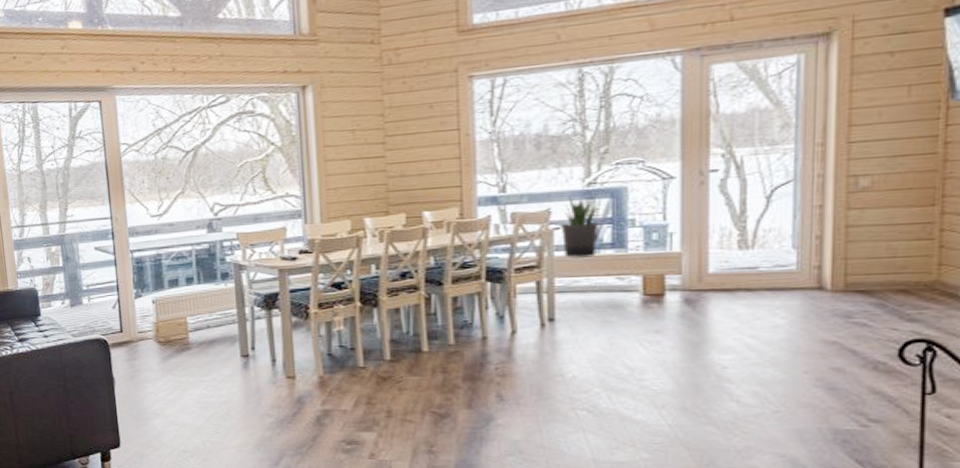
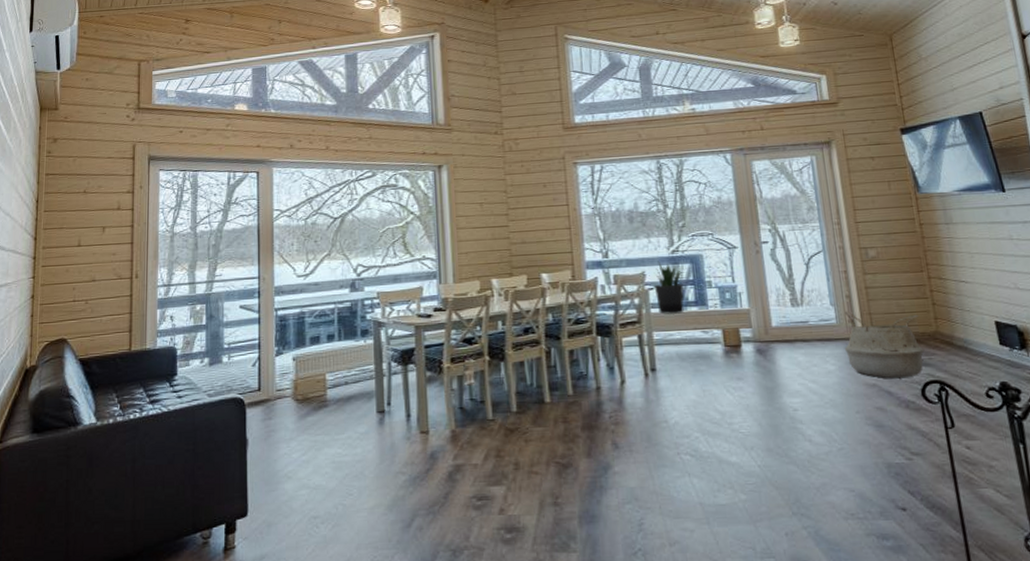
woven basket: none [803,255,917,336] -> present [844,311,925,379]

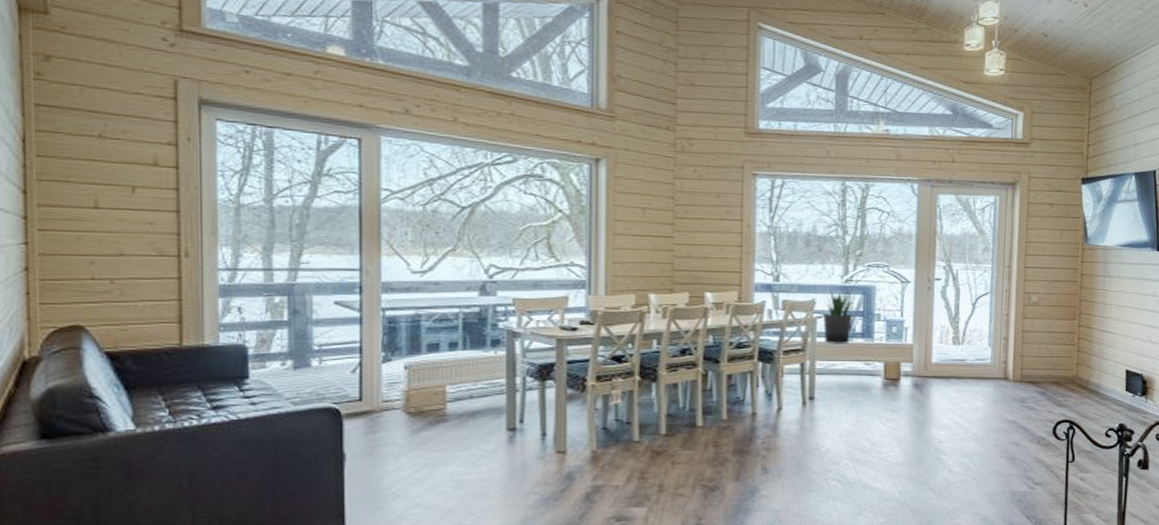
woven basket: present [844,311,925,379] -> none [994,352,1064,417]

